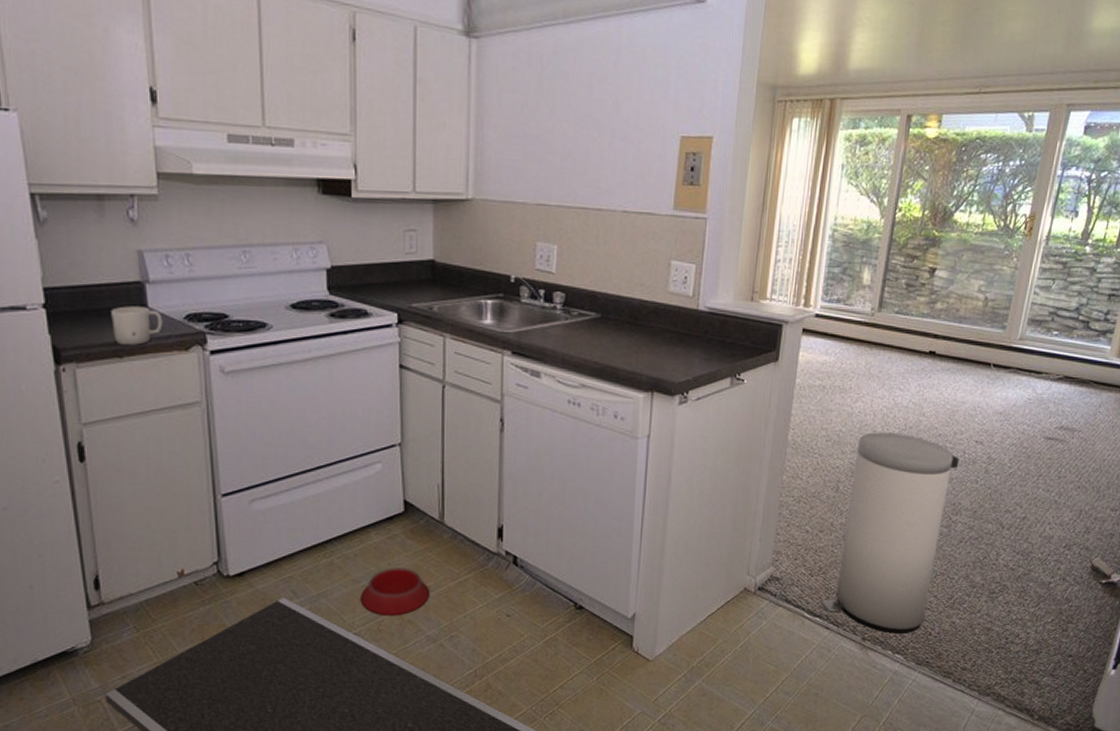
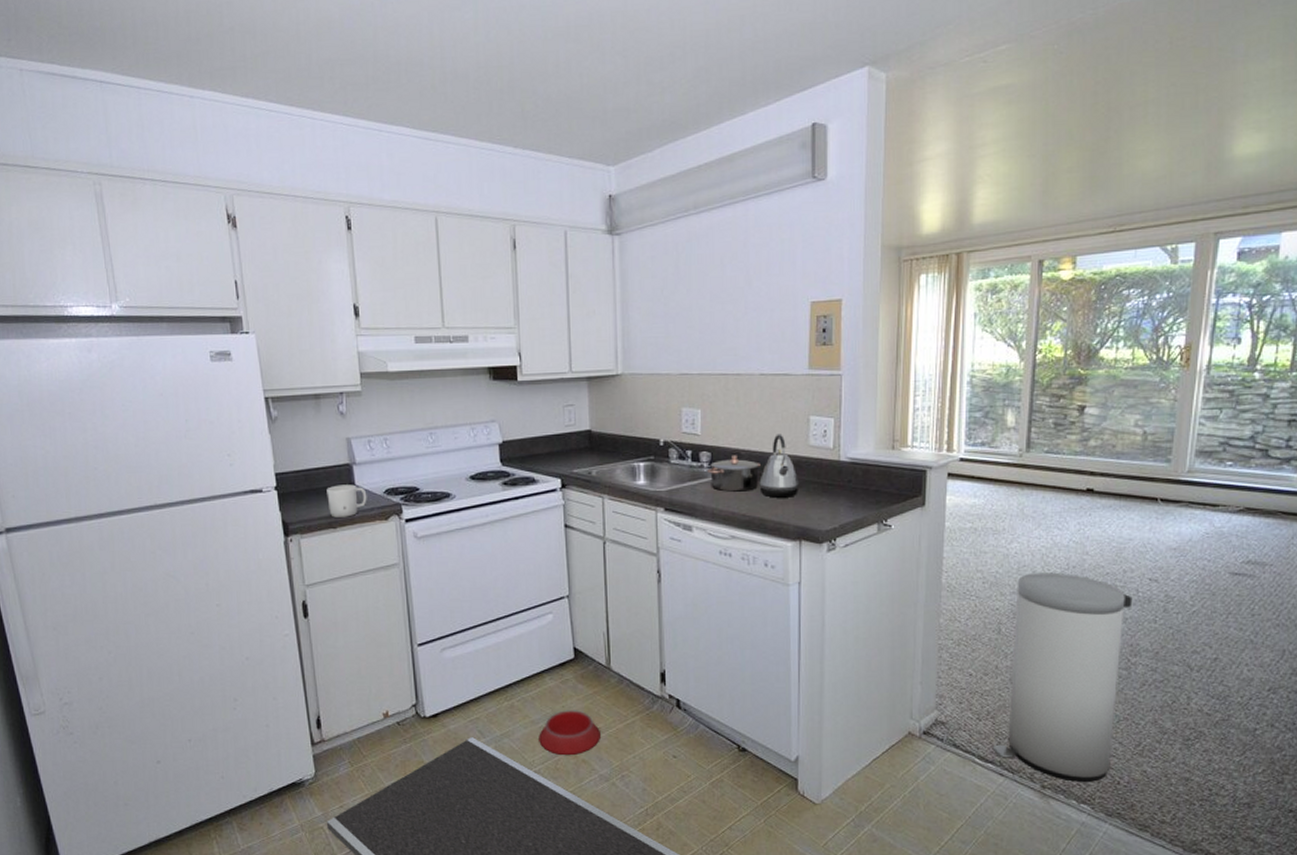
cooking pot: none [560,297,617,337] -> present [707,455,760,492]
kettle: none [613,277,656,346] -> present [758,434,800,498]

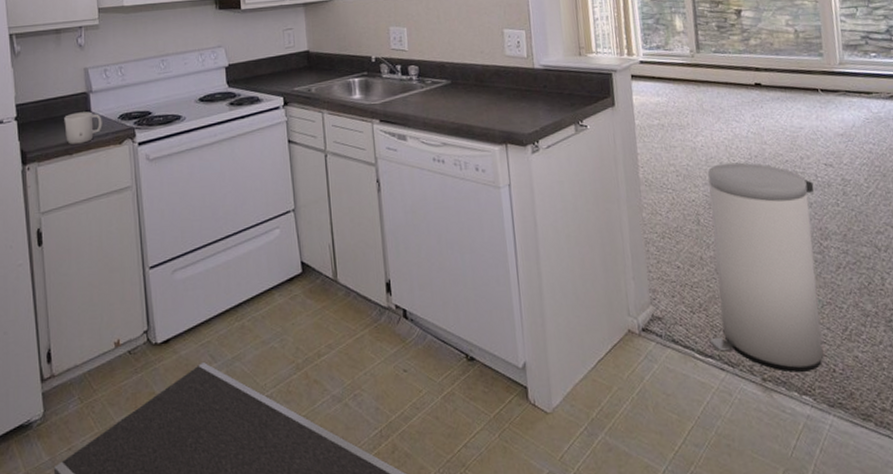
pet bowl: present [539,710,602,756] -> none [270,327,332,377]
cooking pot: present [707,455,760,492] -> none [416,67,464,102]
kettle: present [758,434,800,498] -> none [463,46,501,105]

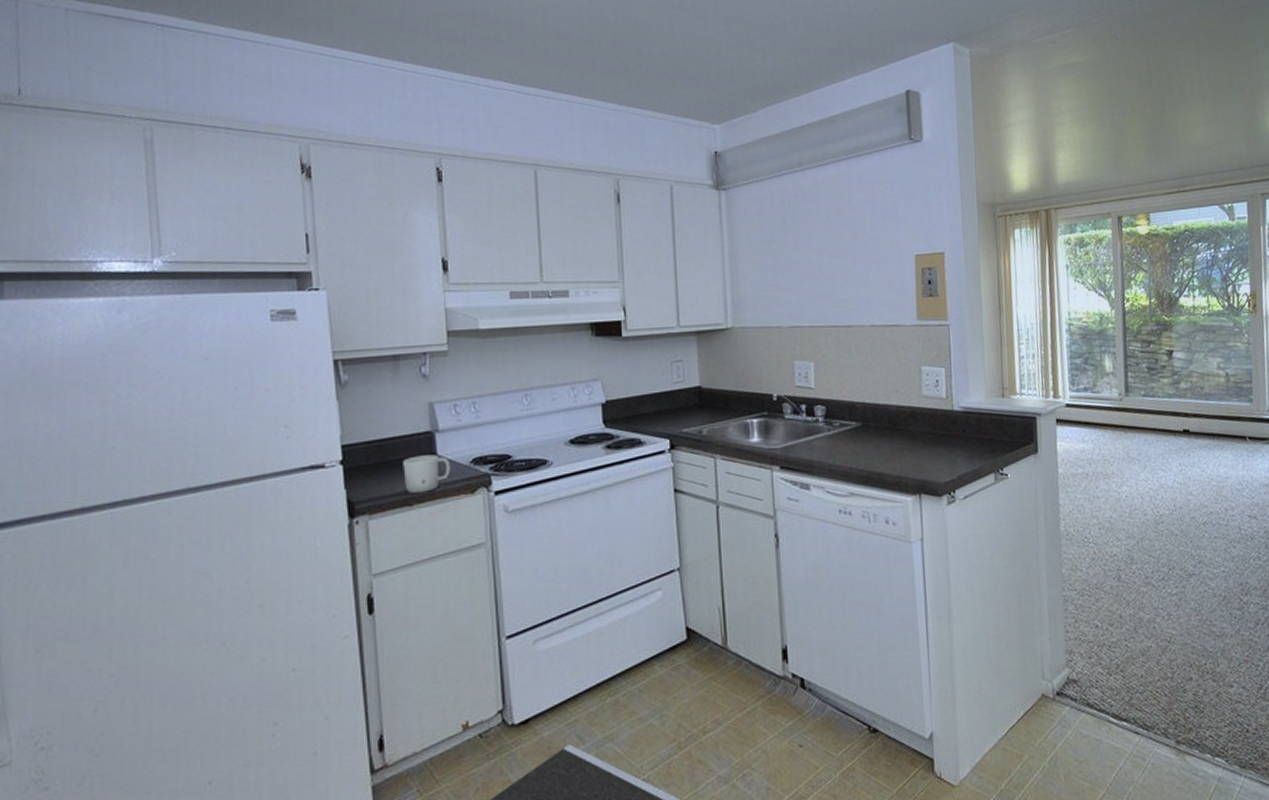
pedal bin: present [707,162,824,372] -> none [1124,514,1238,734]

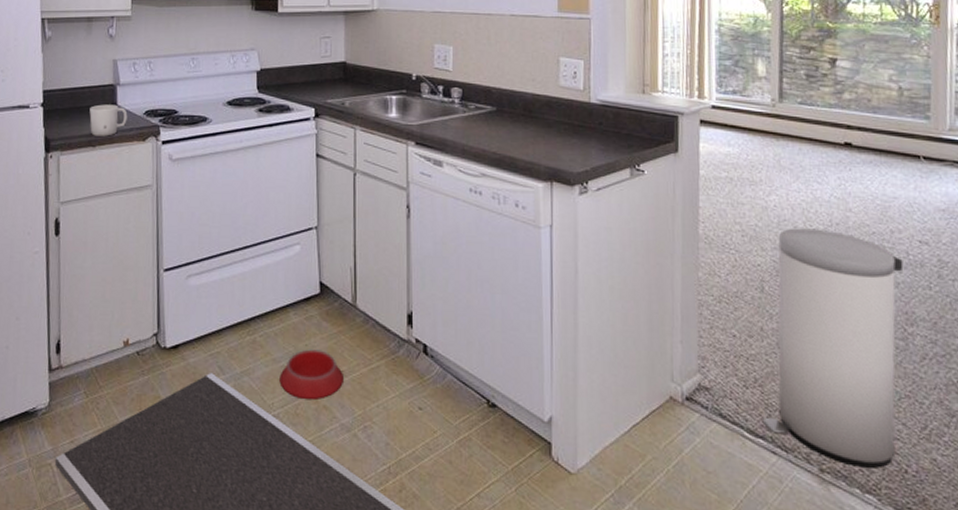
pet bowl: none [647,700,719,757] -> present [279,349,345,400]
pedal bin: none [1124,514,1238,734] -> present [762,228,904,469]

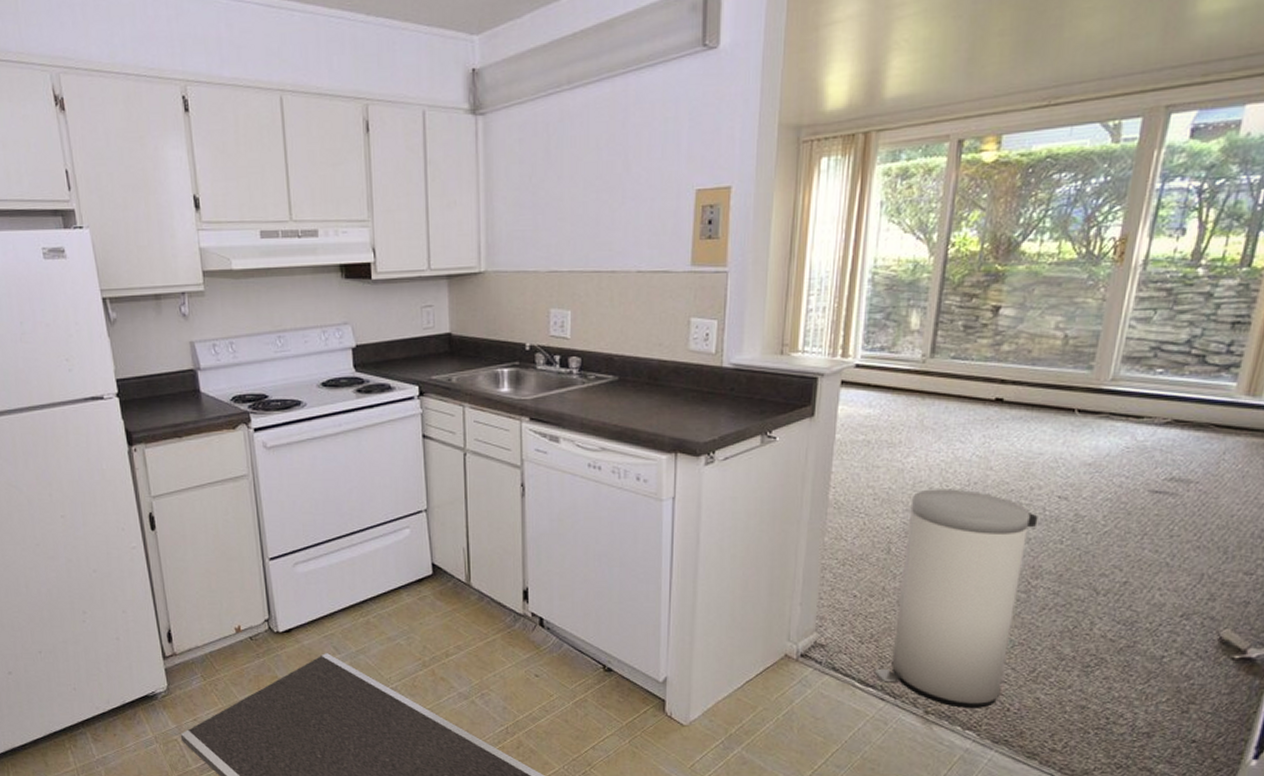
mug: present [89,104,128,136] -> none [170,391,214,426]
pet bowl: present [279,349,345,400] -> none [395,627,461,673]

